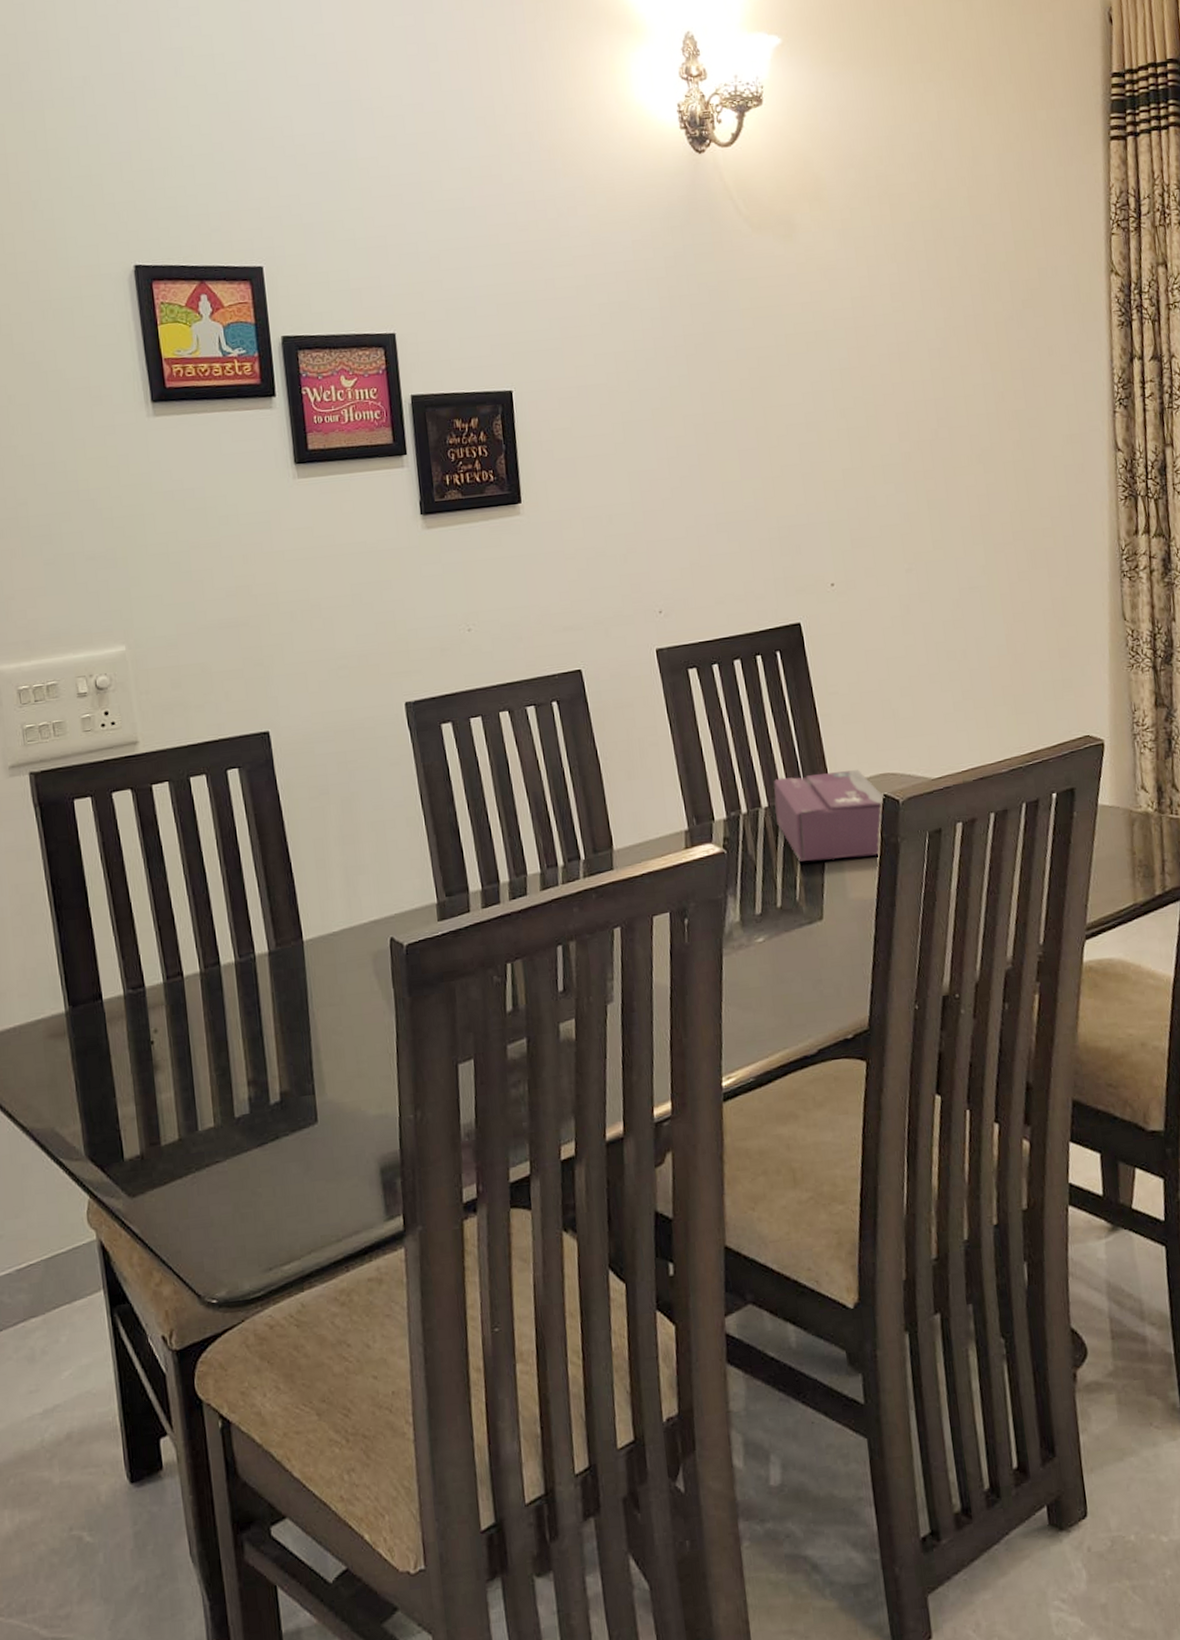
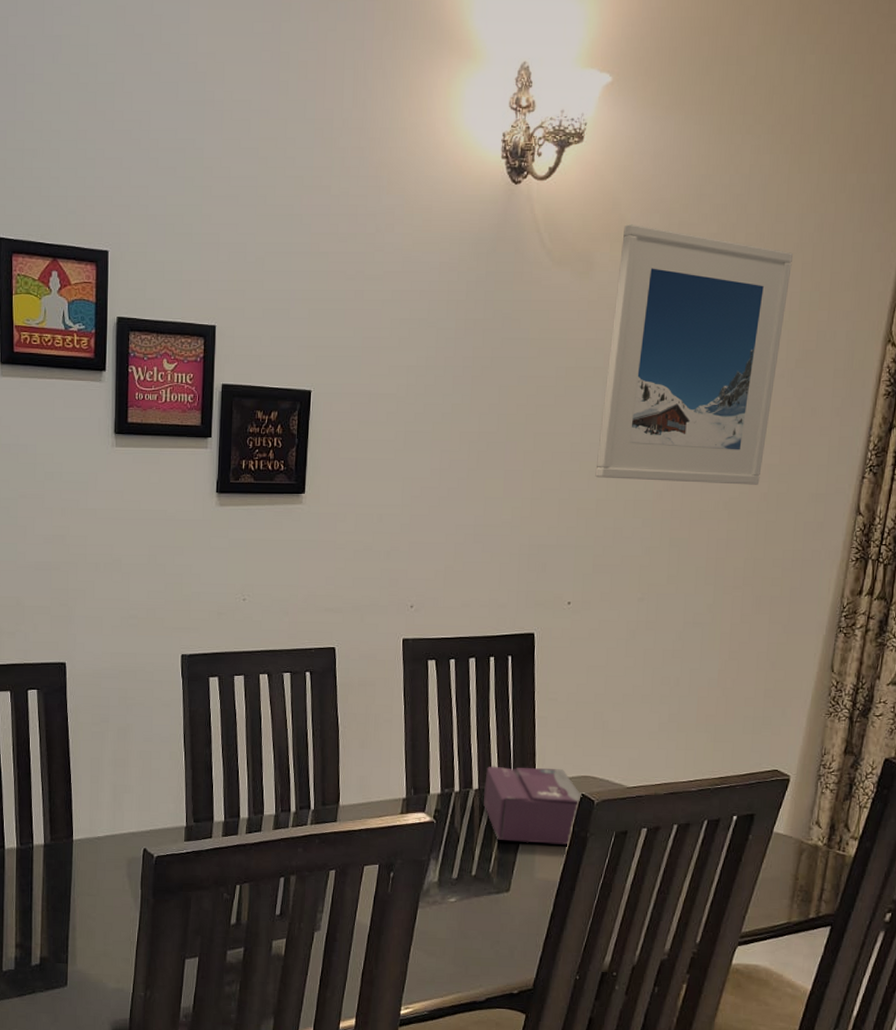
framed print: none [820,181,1010,447] -> present [595,224,793,485]

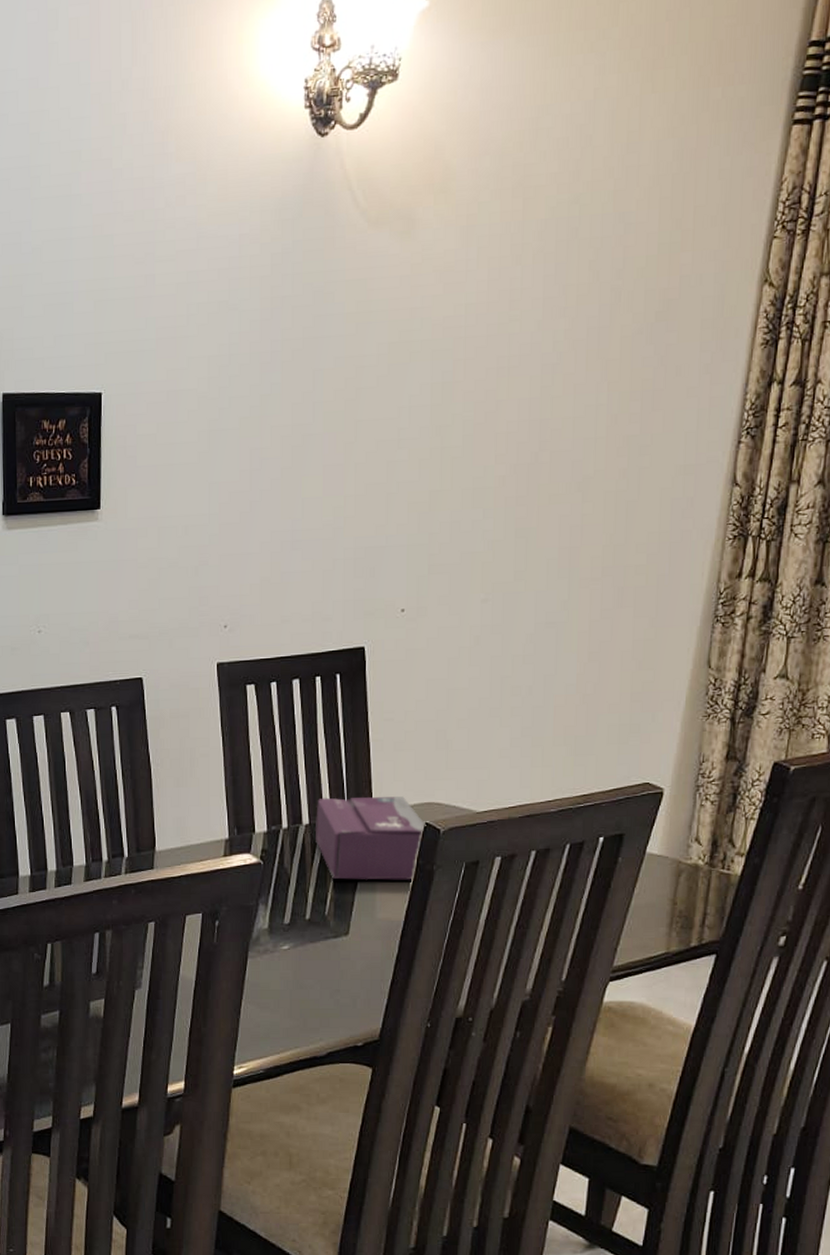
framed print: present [595,224,793,485] -> none [427,170,648,466]

